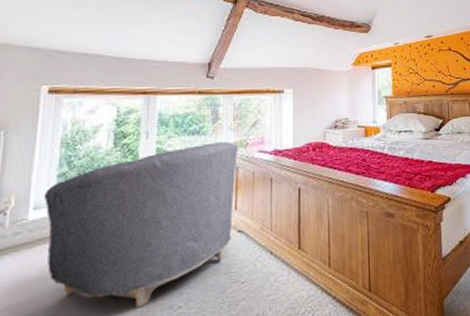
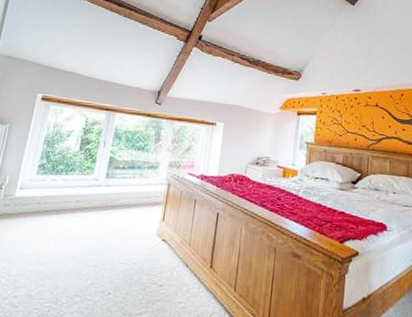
armchair: present [43,142,239,308] -> none [22,159,173,285]

